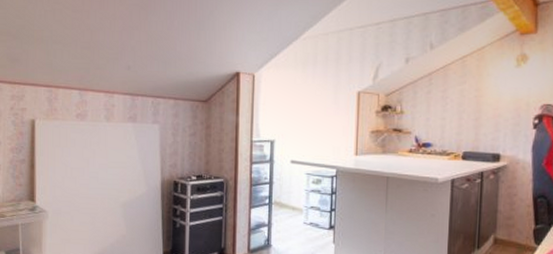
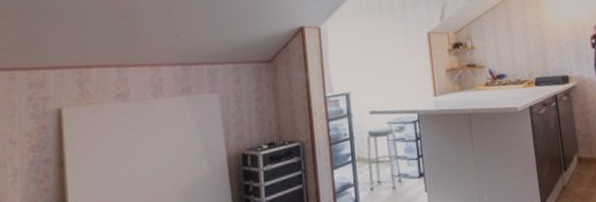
stool: none [282,177,313,235] -> present [366,126,402,189]

